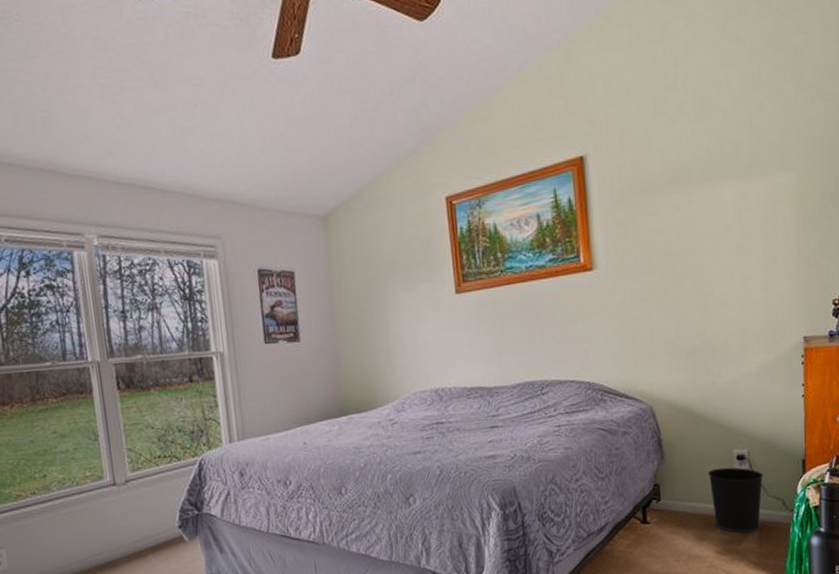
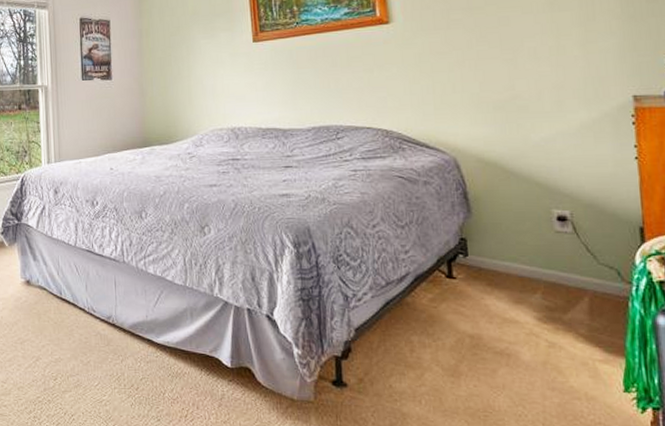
wastebasket: present [707,467,764,533] -> none [522,228,591,302]

